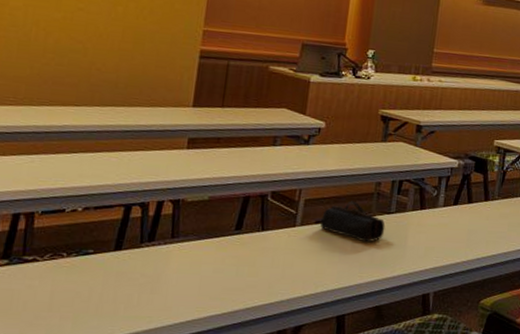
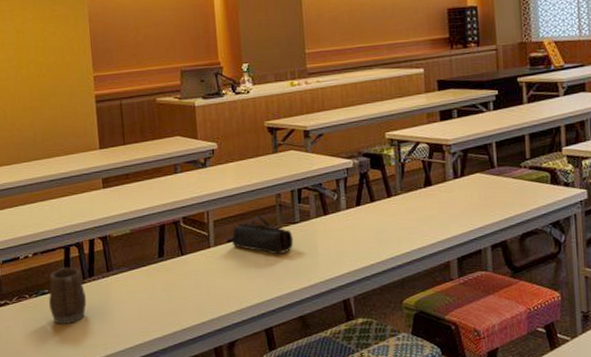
mug: none [90,227,140,290] -> present [48,267,87,324]

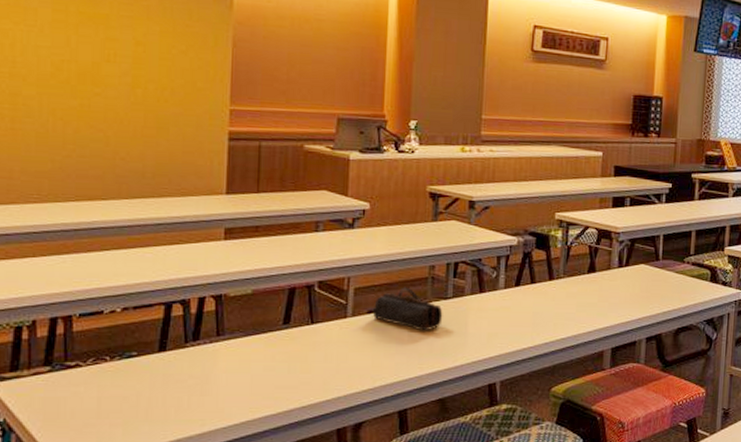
mug: present [48,267,87,324] -> none [135,327,187,394]

